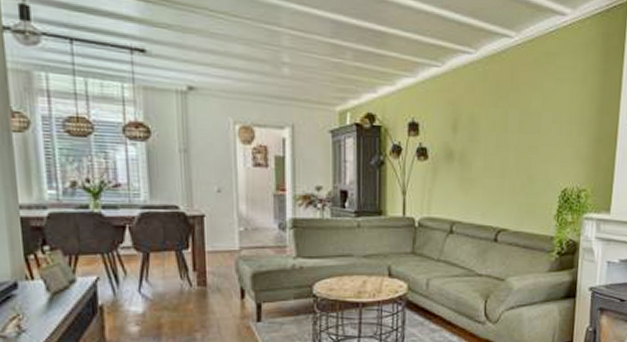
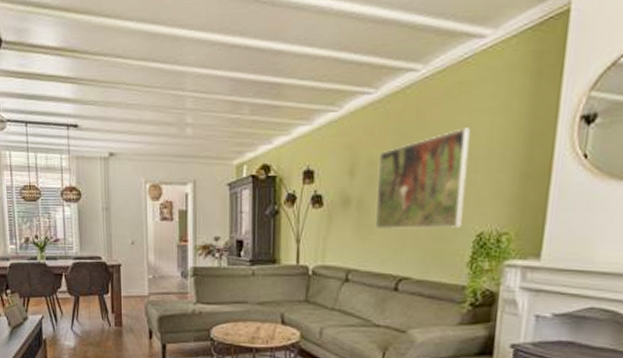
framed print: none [477,94,555,185] -> present [376,128,470,230]

